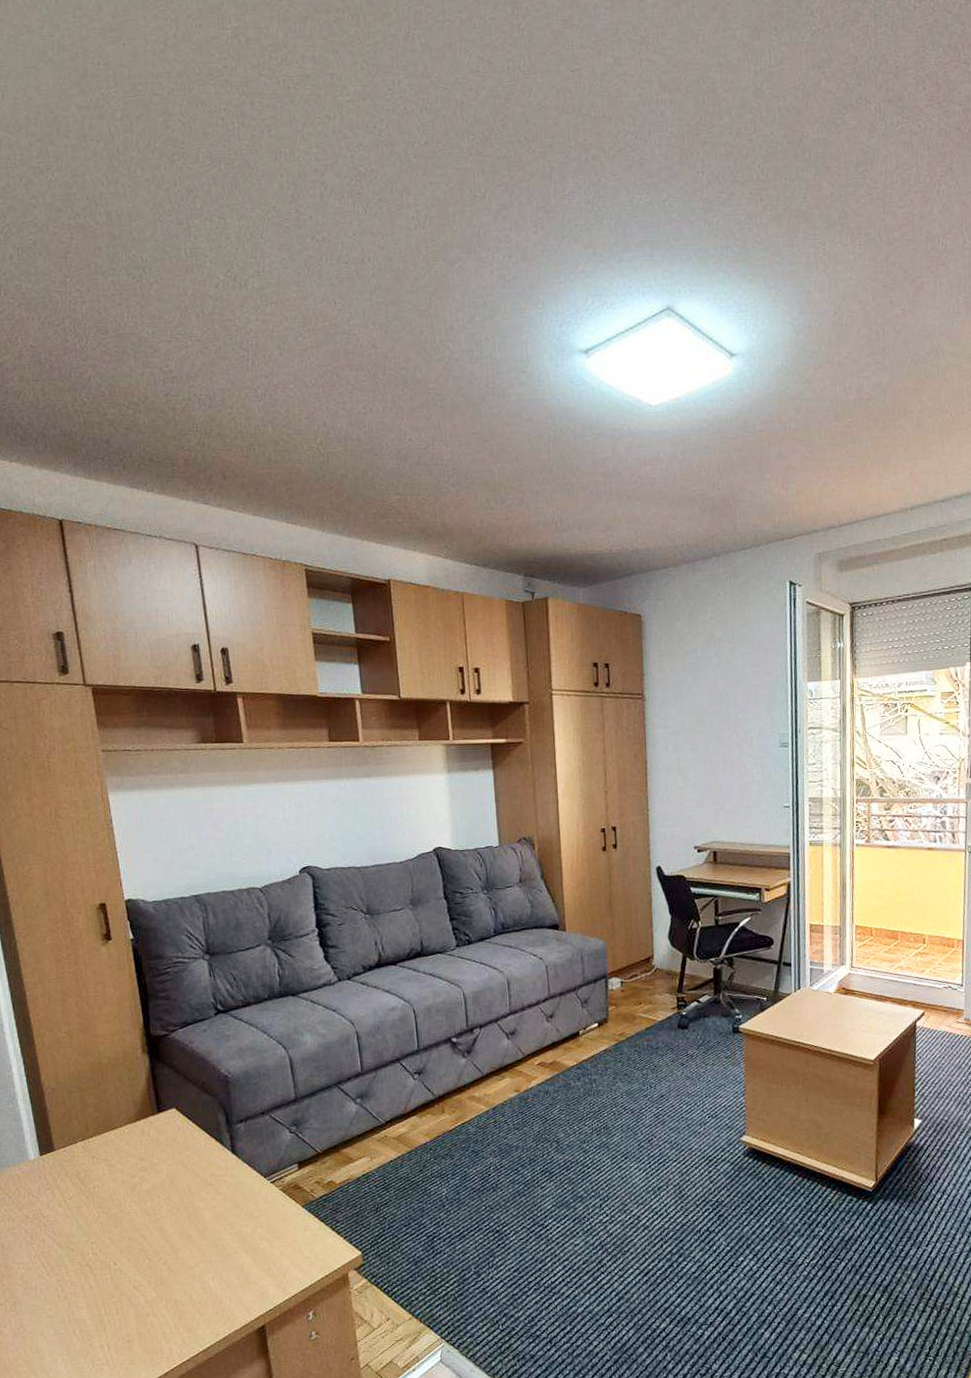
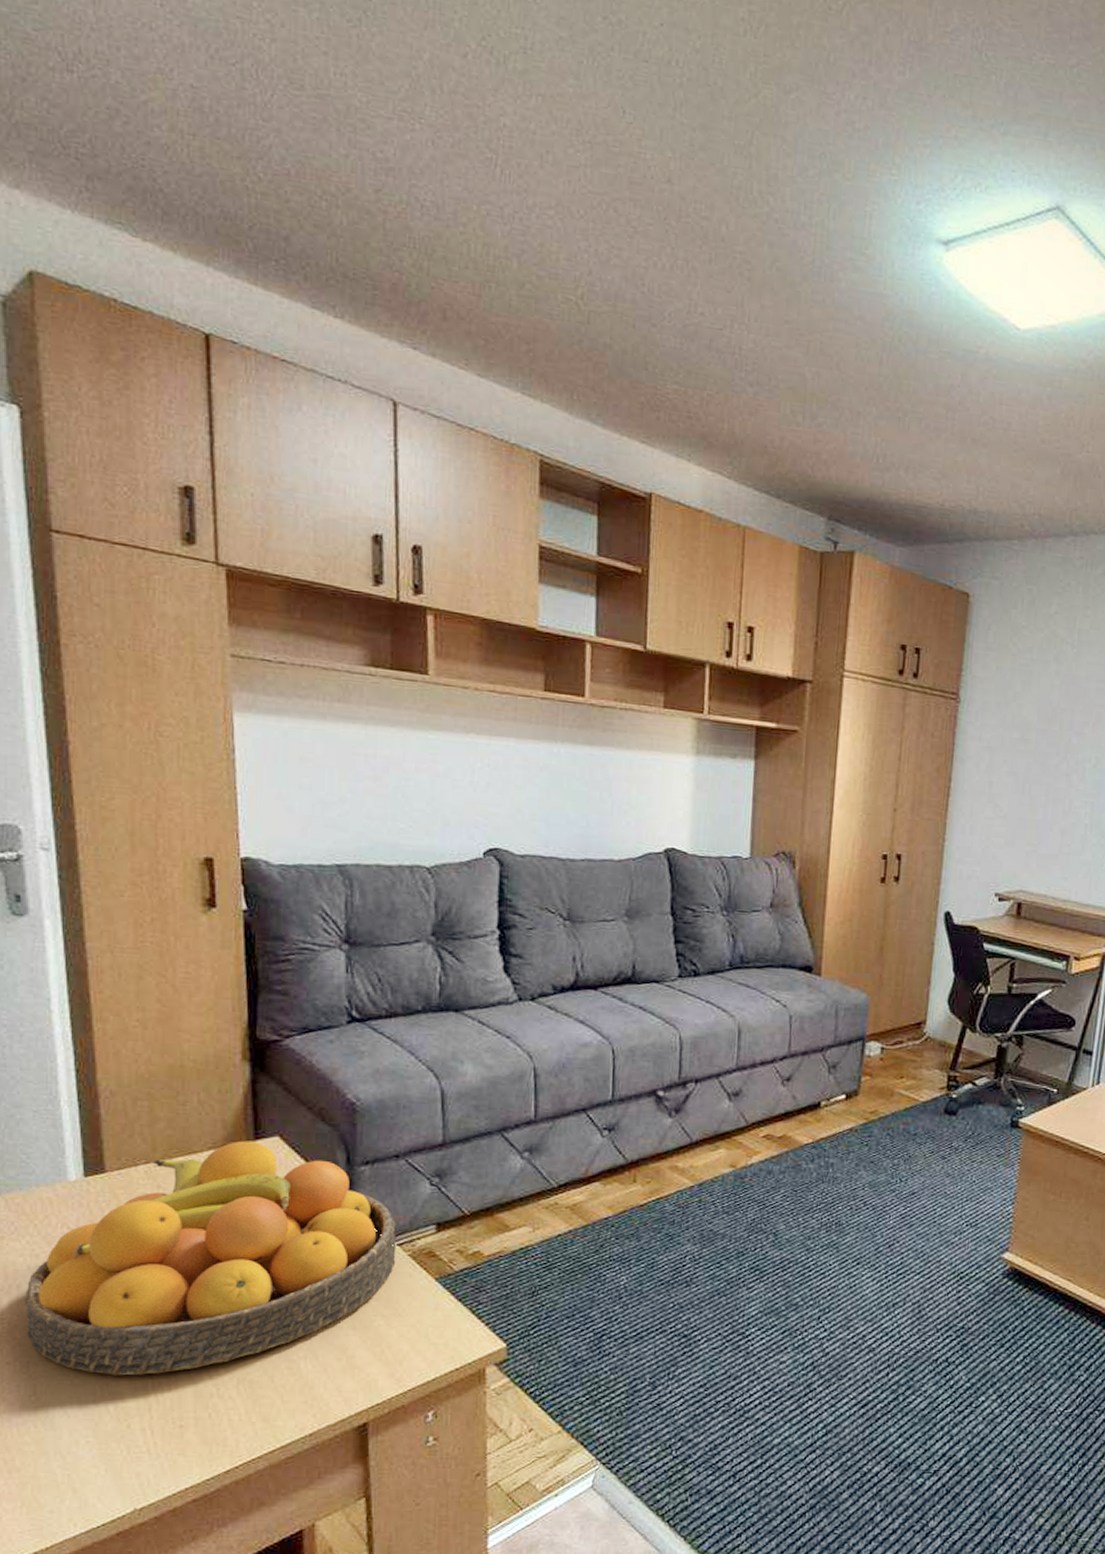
fruit bowl: none [7,1114,272,1307] -> present [24,1140,397,1376]

